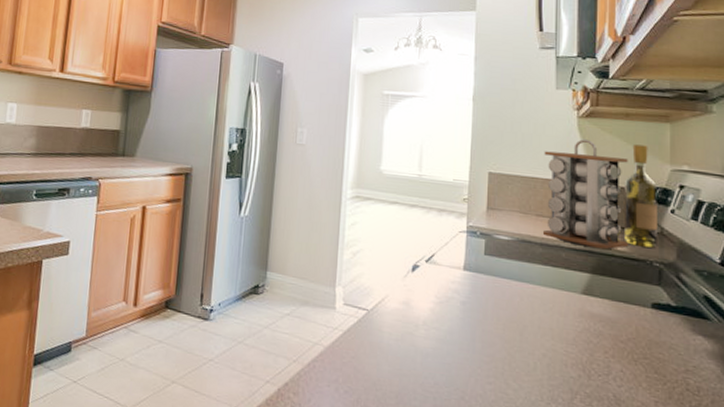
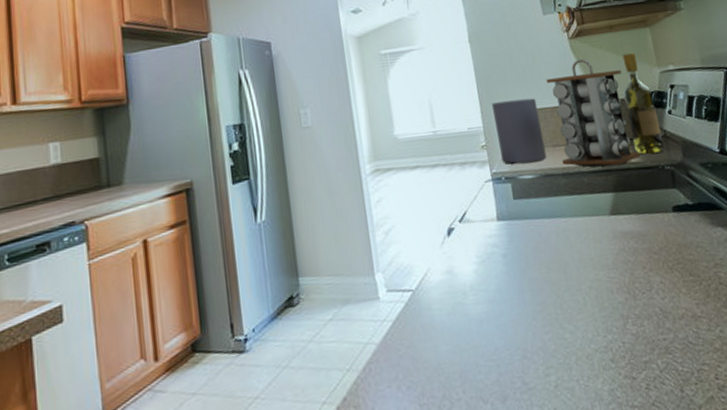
canister: none [481,161,529,227] -> present [492,98,547,165]

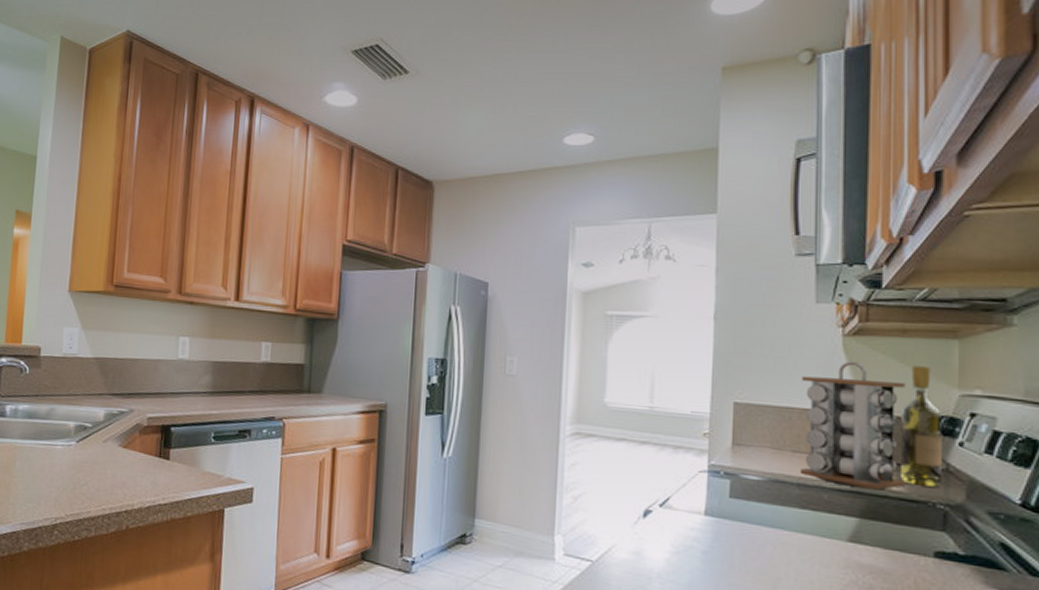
canister: present [492,98,547,165] -> none [725,390,783,465]

